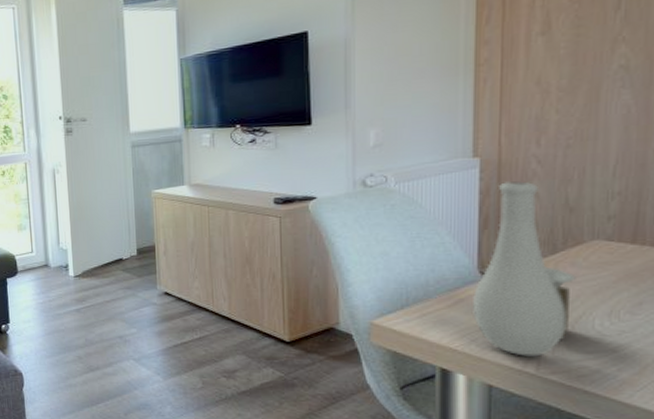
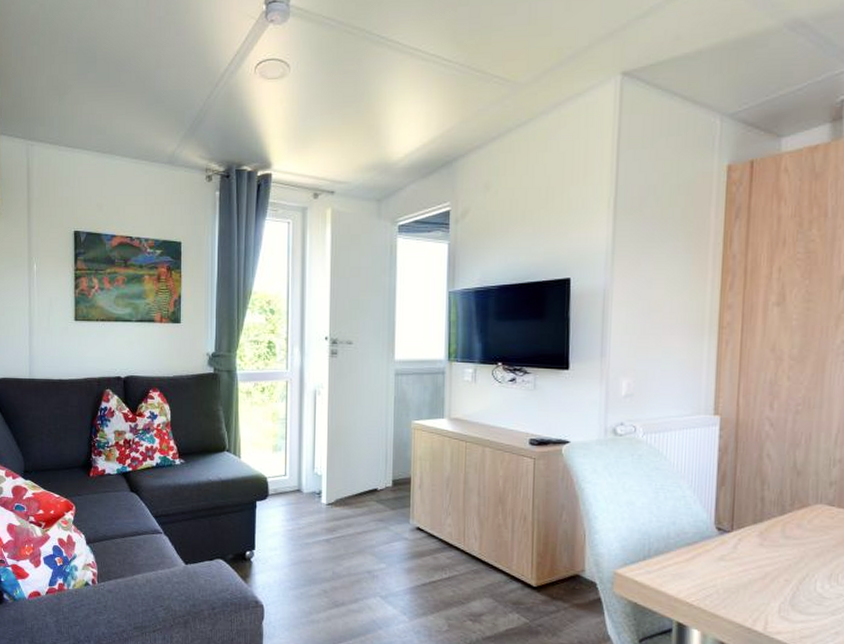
vase: present [473,181,576,357] -> none [708,441,801,616]

